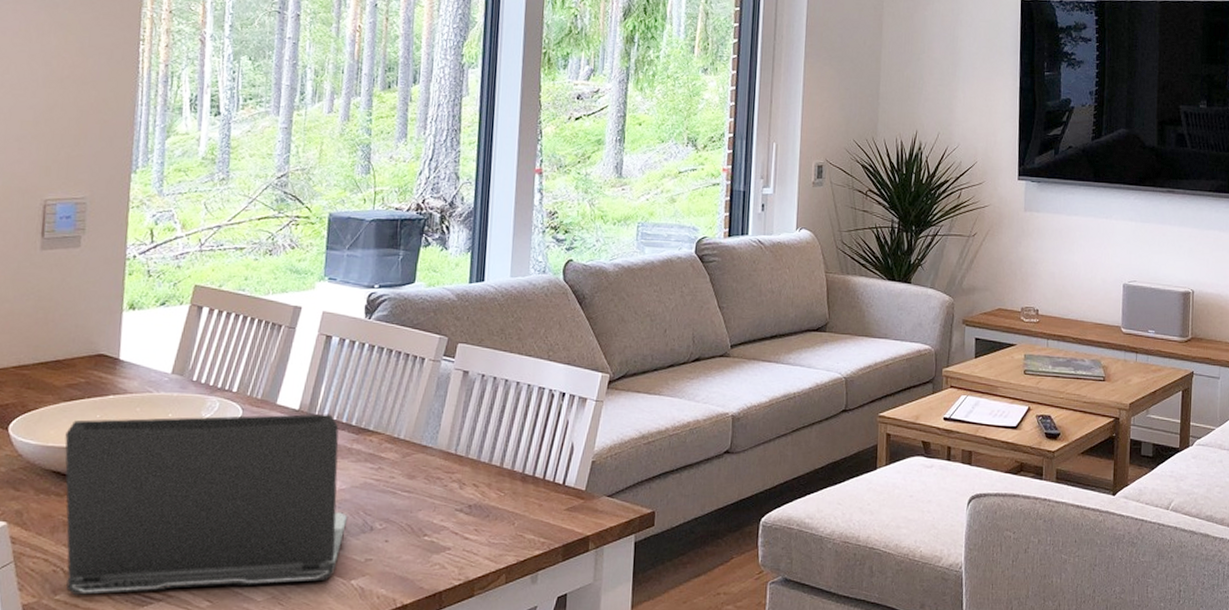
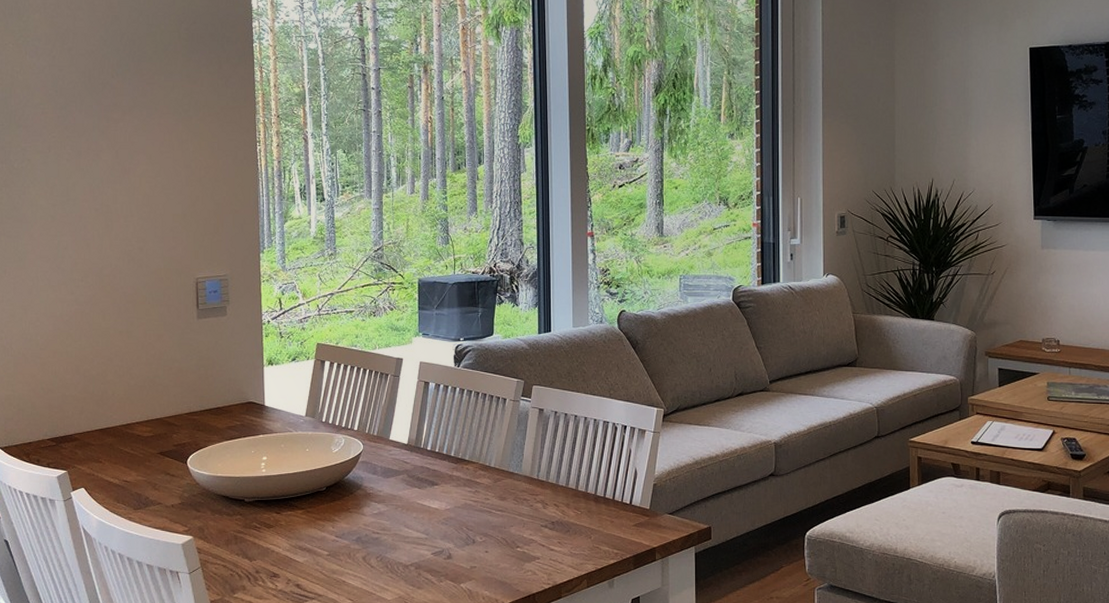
laptop computer: present [64,414,348,596] -> none [230,447,454,595]

